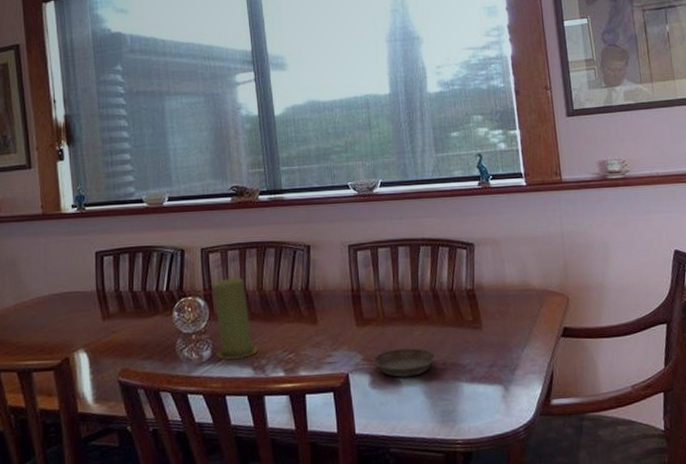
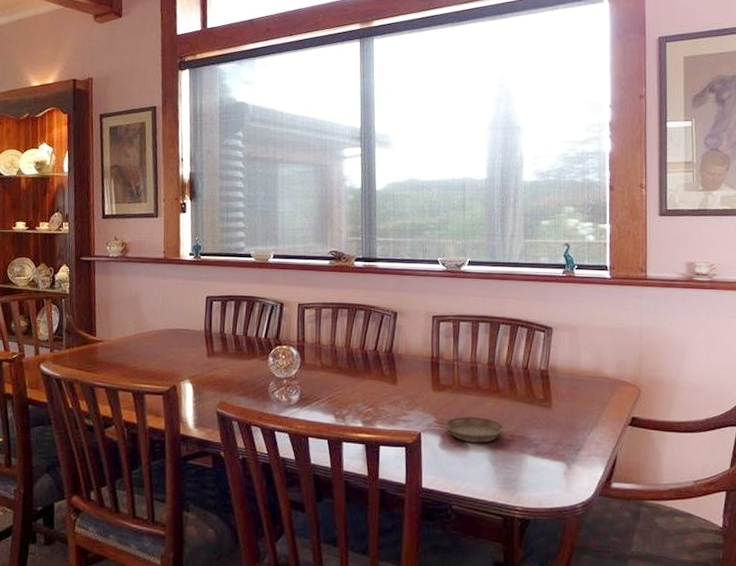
candle: present [213,277,259,361] -> none [303,333,342,406]

